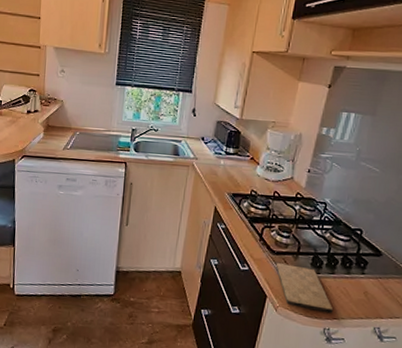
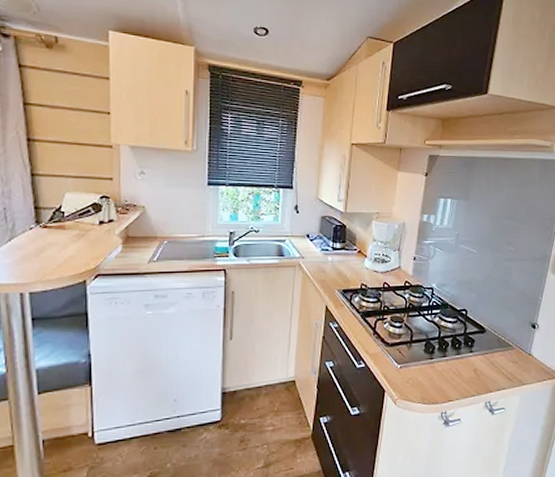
cutting board: present [275,263,334,314] -> none [391,354,448,397]

